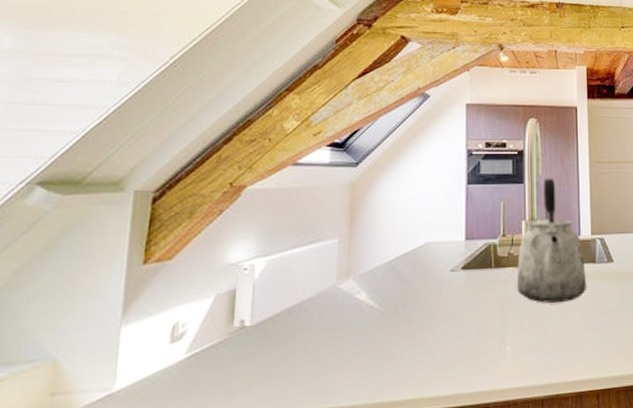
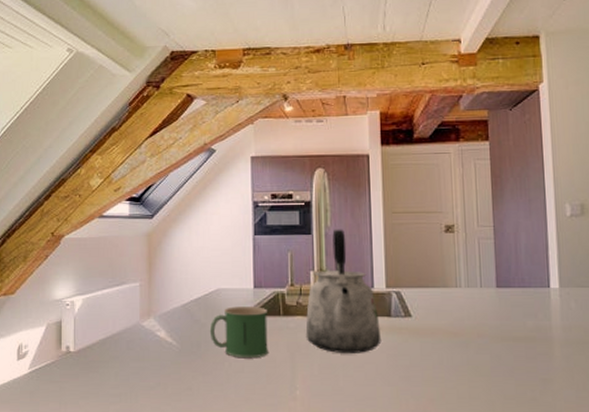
mug: none [416,260,478,317] -> present [209,306,268,359]

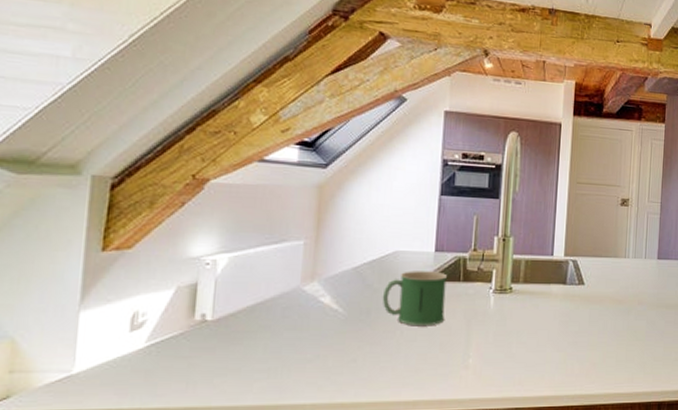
kettle: present [305,229,382,353] -> none [483,195,556,320]

